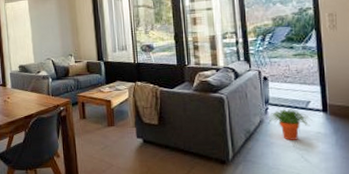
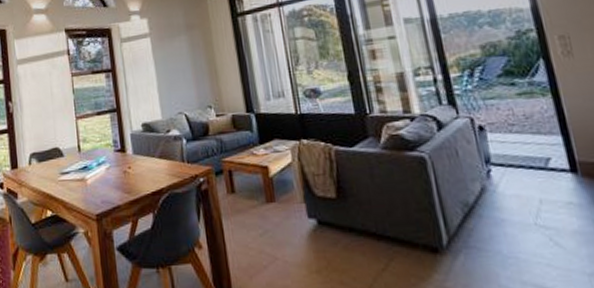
potted plant: present [268,109,313,140] -> none [492,169,558,216]

